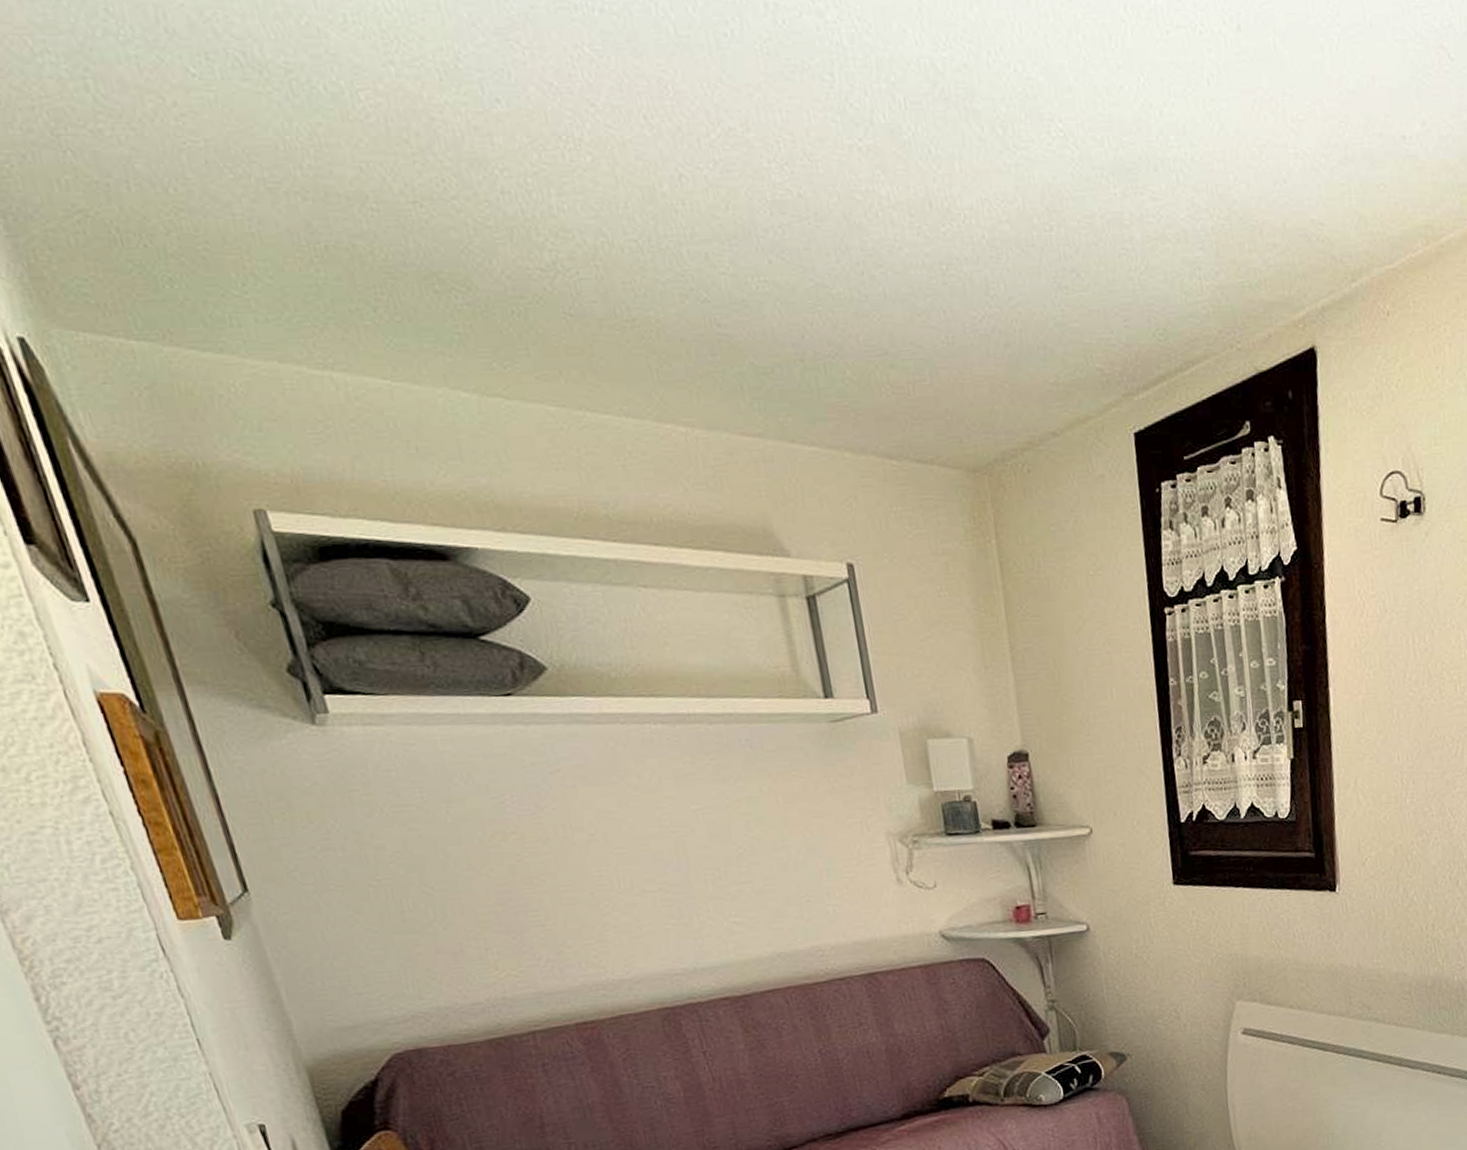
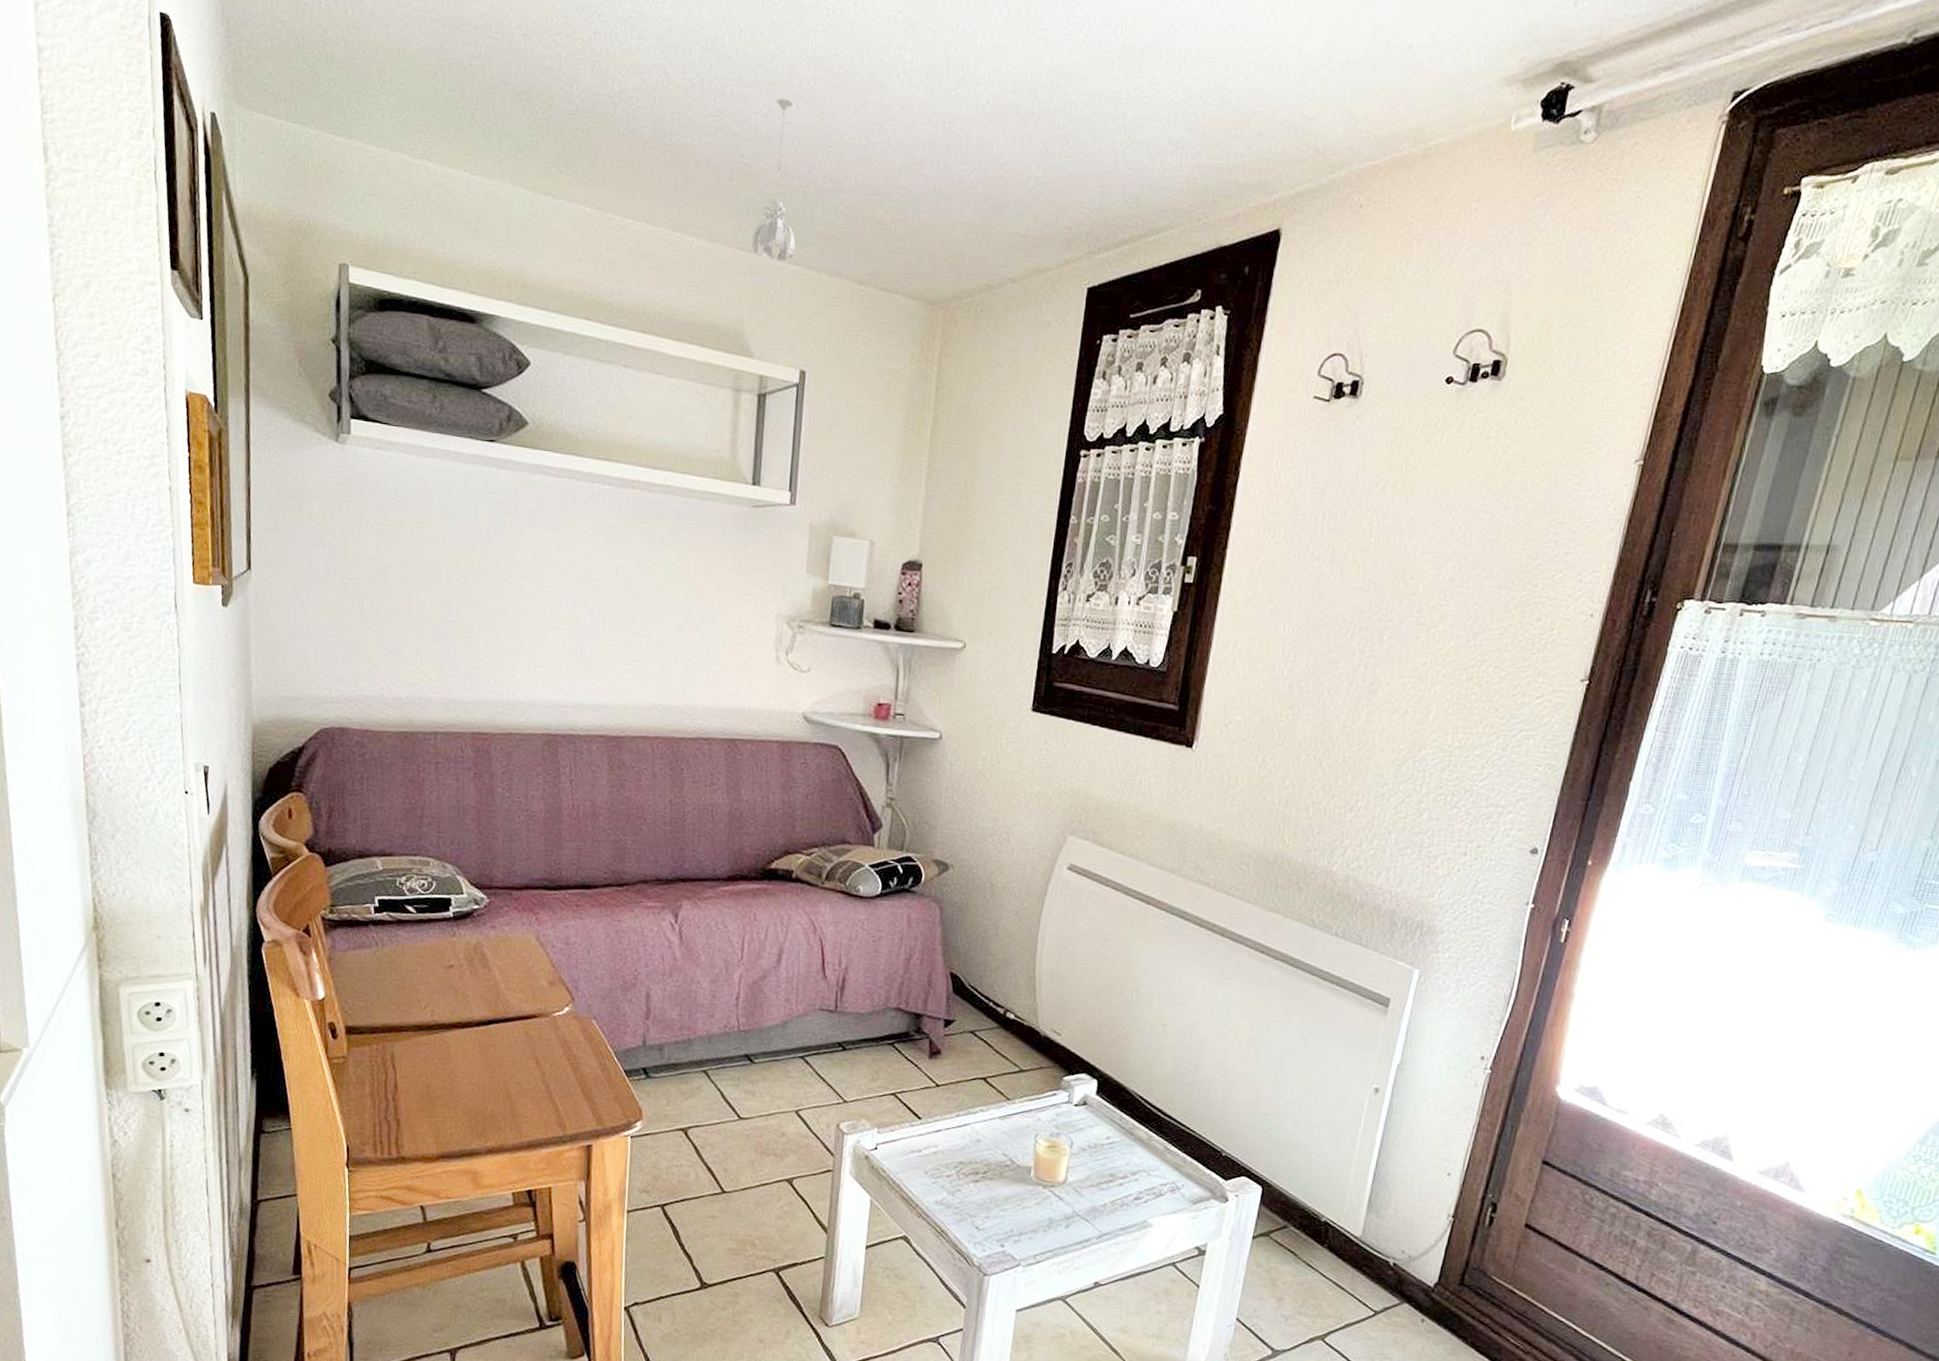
pendant light: none [743,253,809,443] -> present [751,98,796,261]

